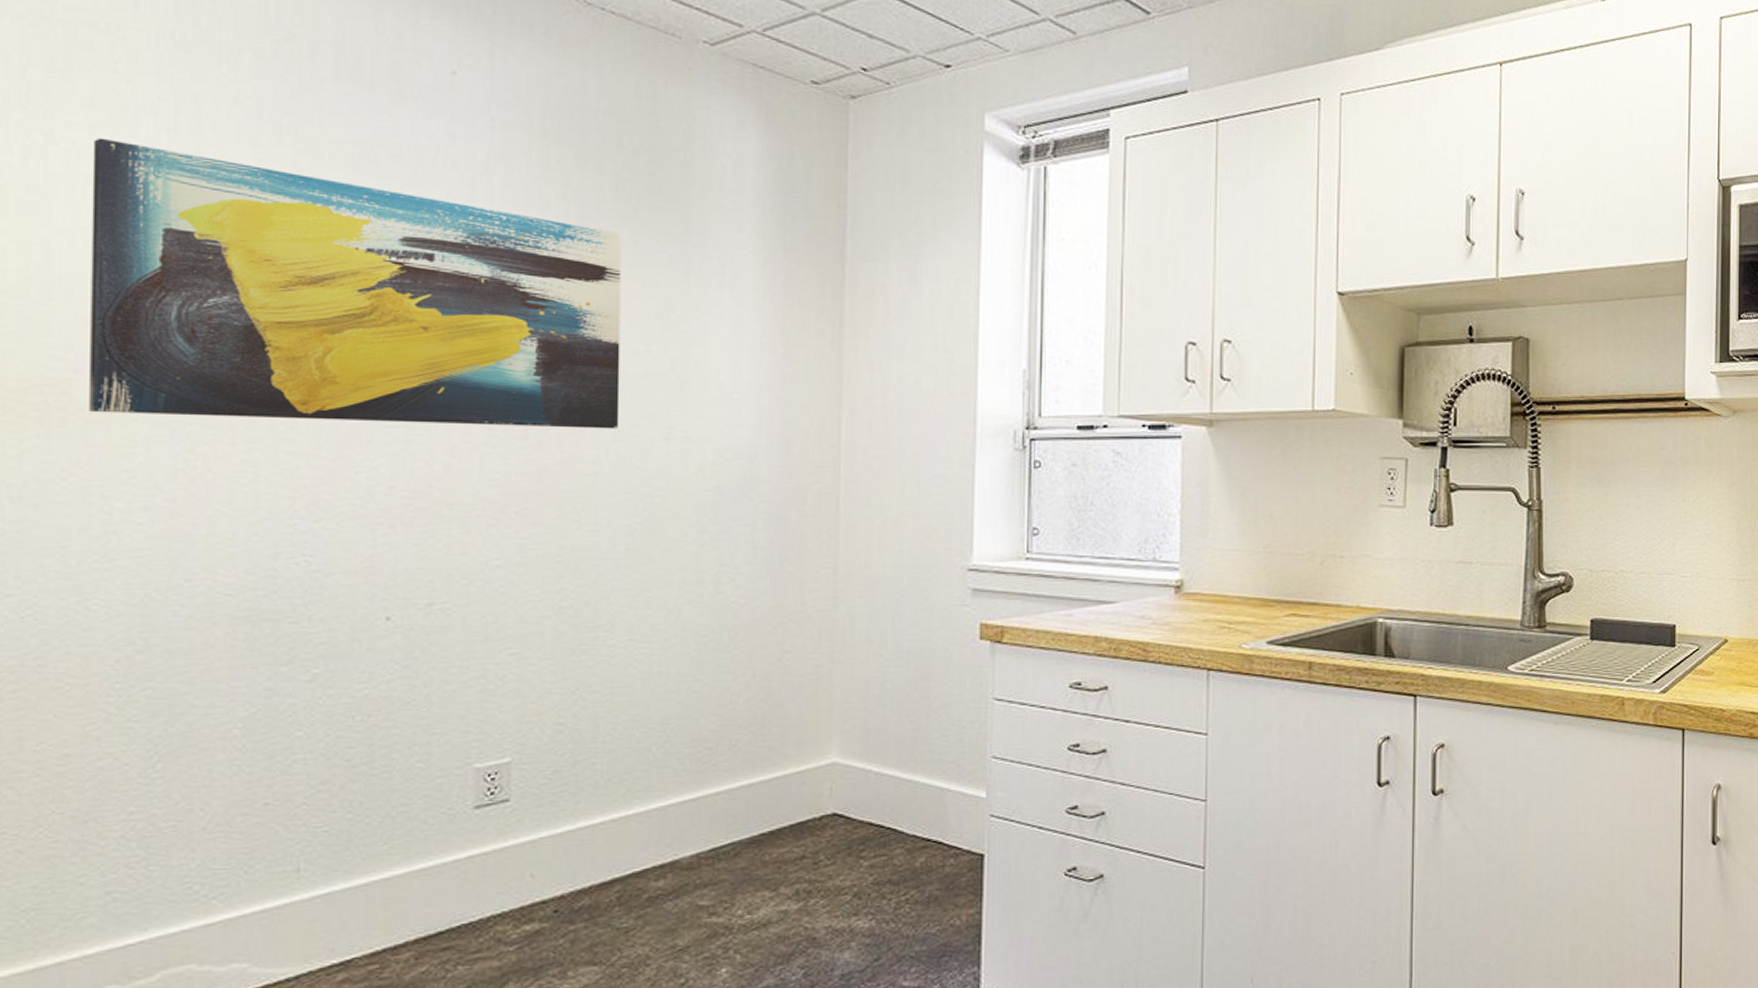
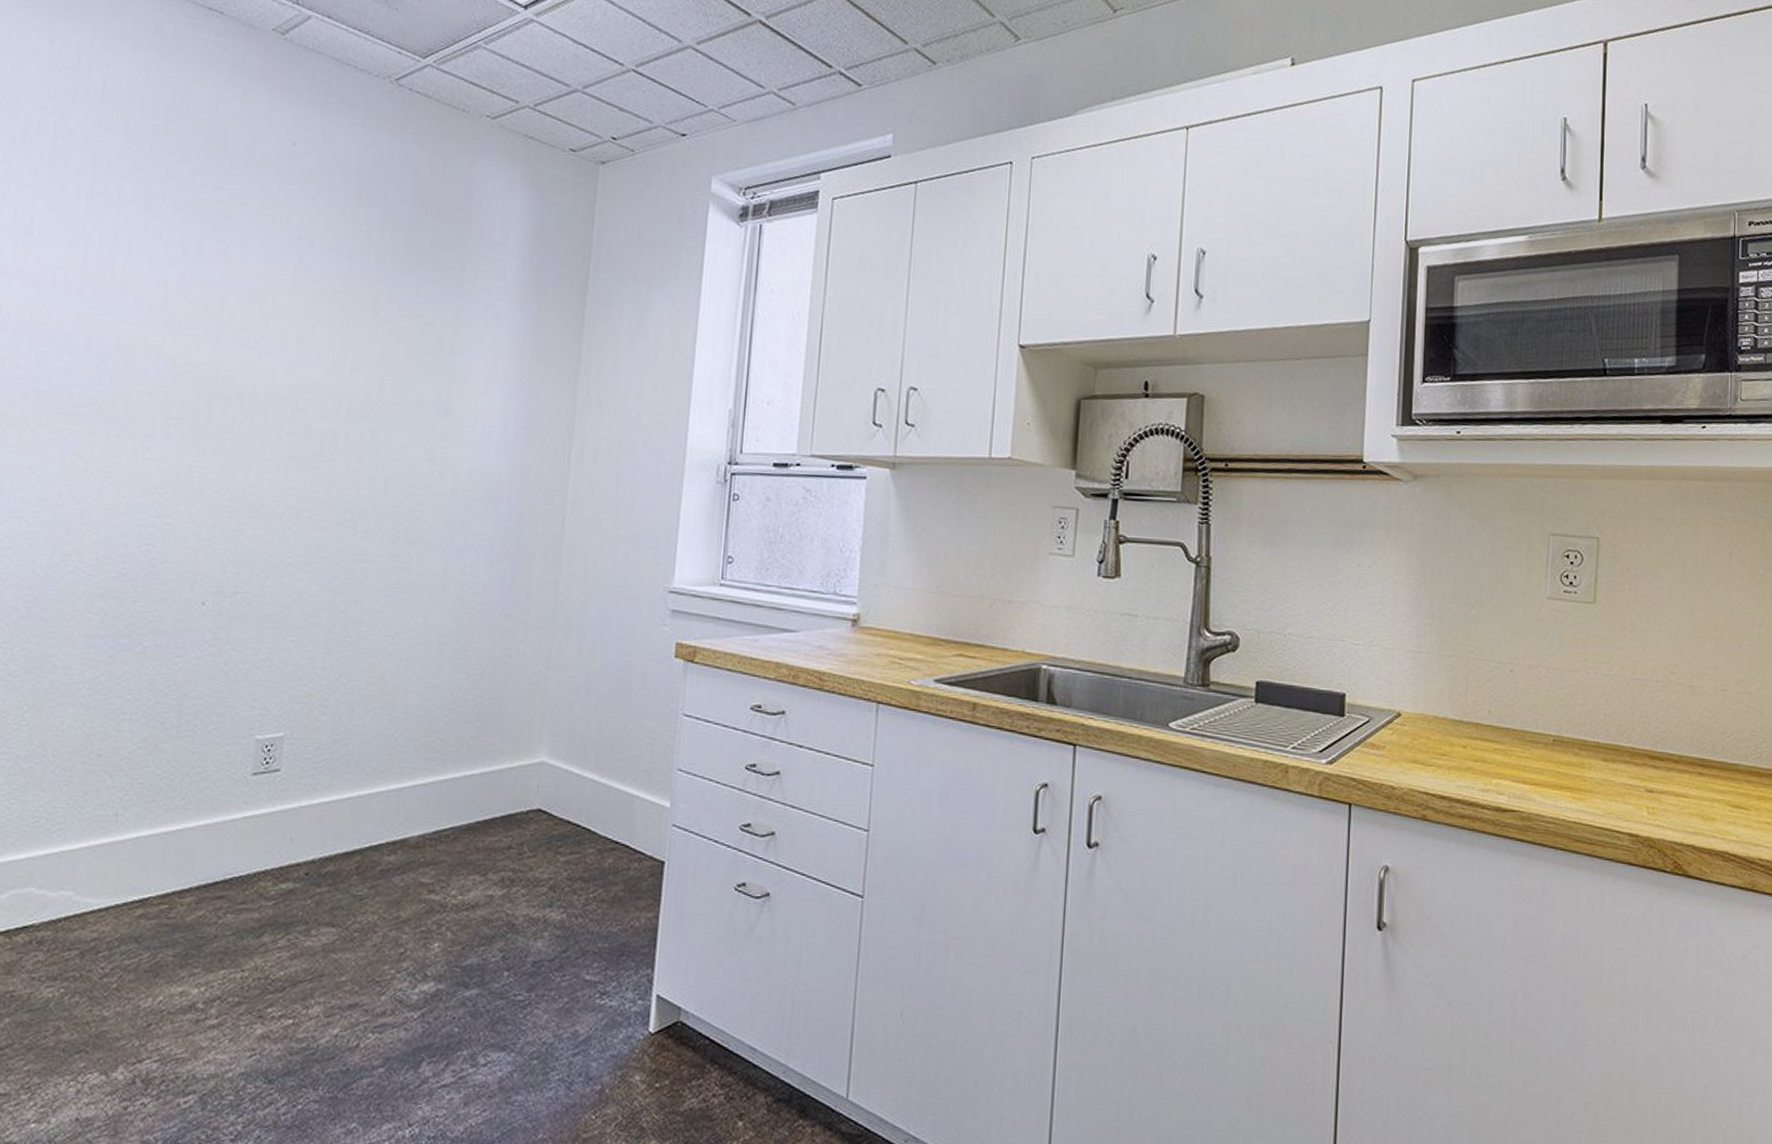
wall art: present [89,138,622,429] -> none [9,198,409,449]

